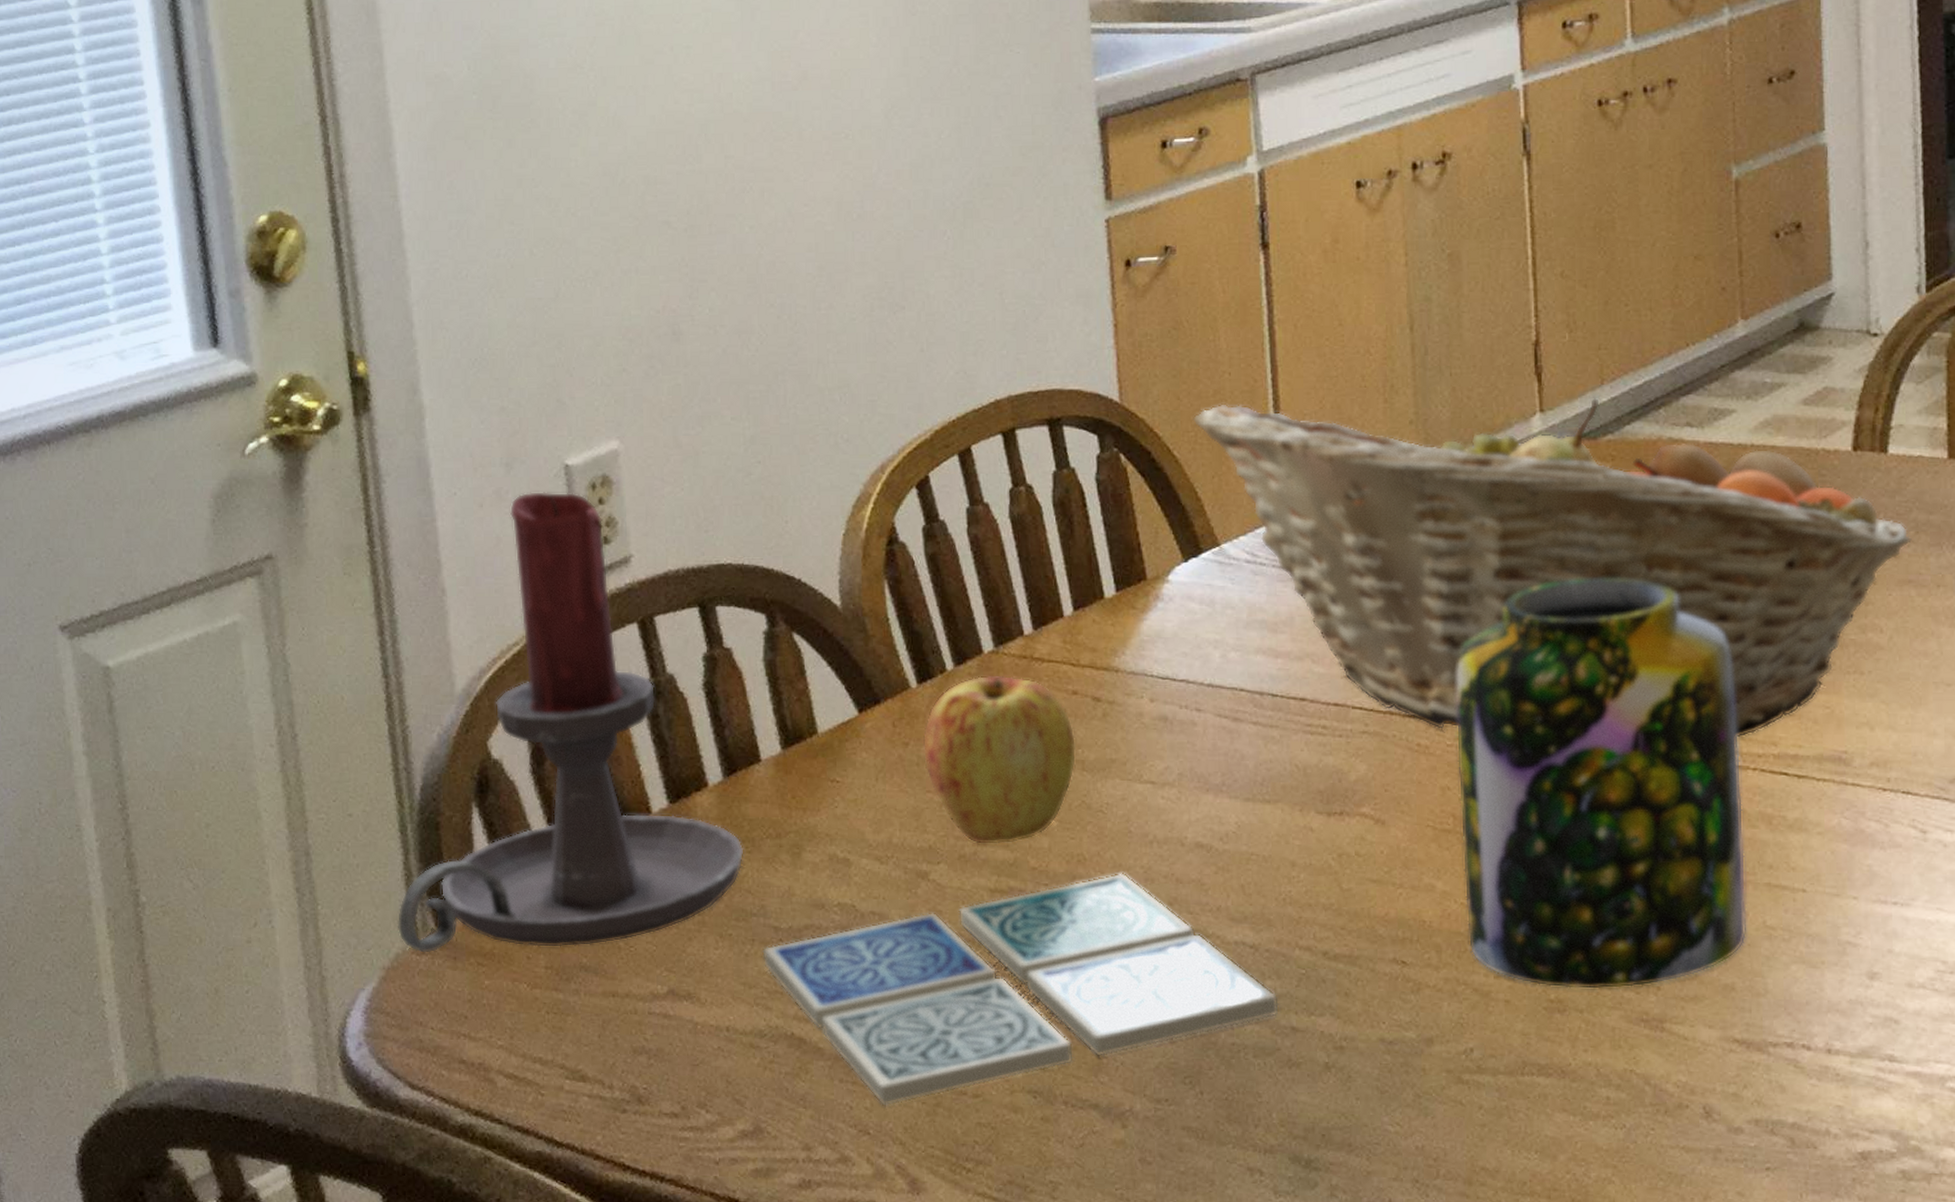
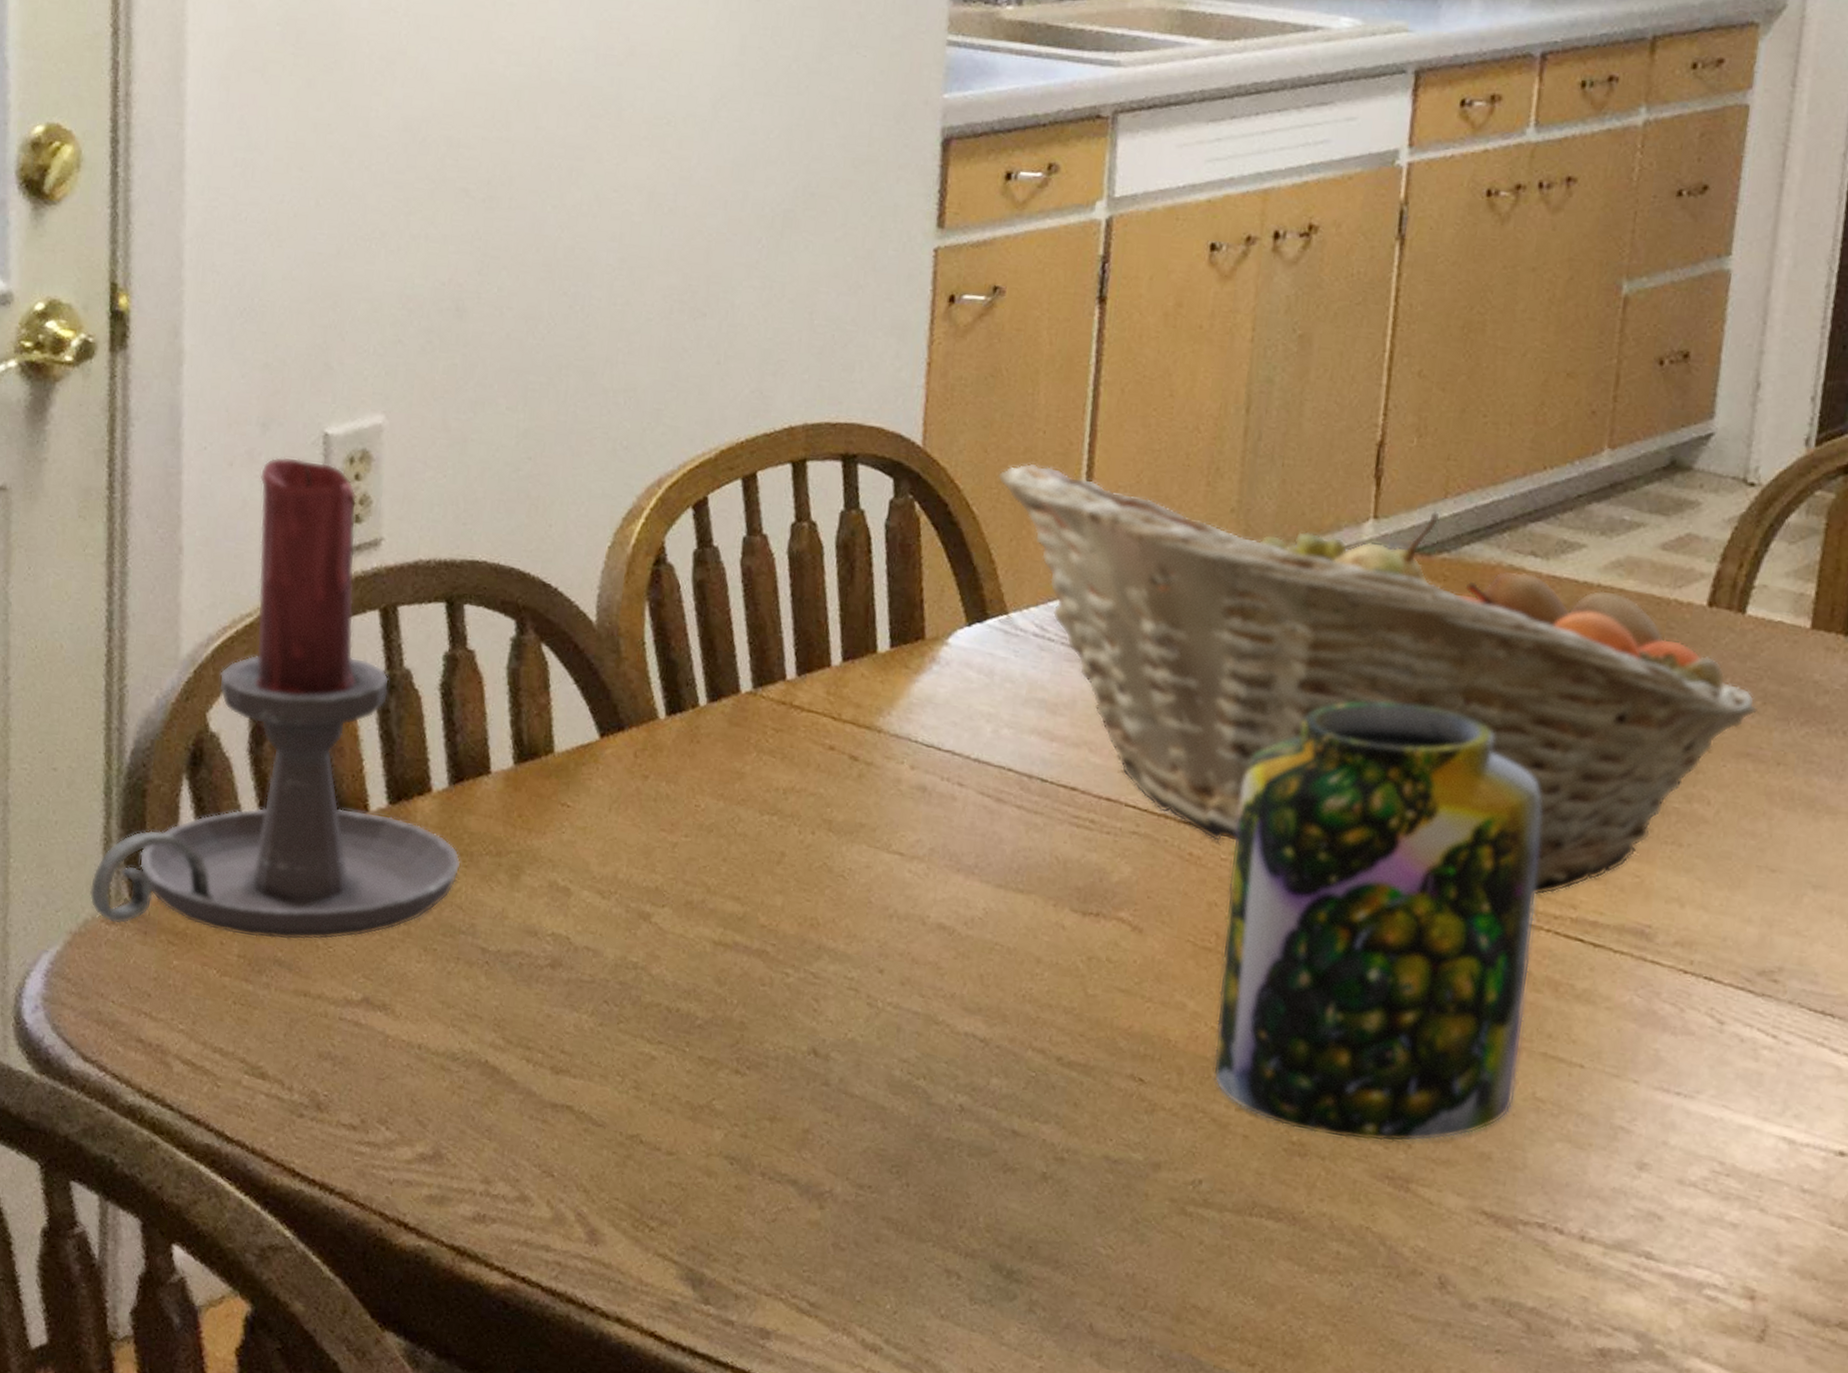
drink coaster: present [762,873,1279,1106] -> none [465,943,1003,1151]
apple: present [922,675,1077,845] -> none [661,716,826,897]

